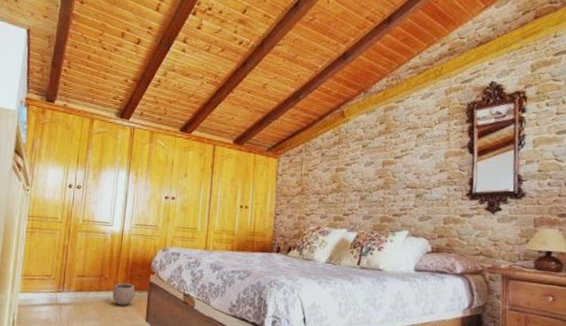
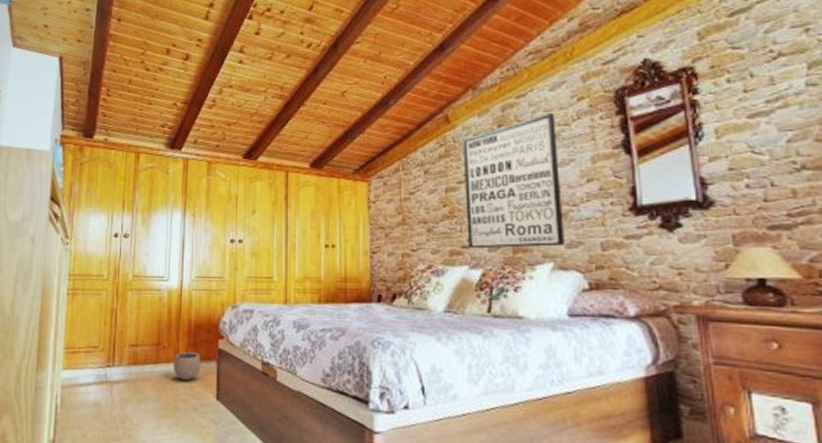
wall art: none [348,117,423,219] -> present [463,113,566,249]

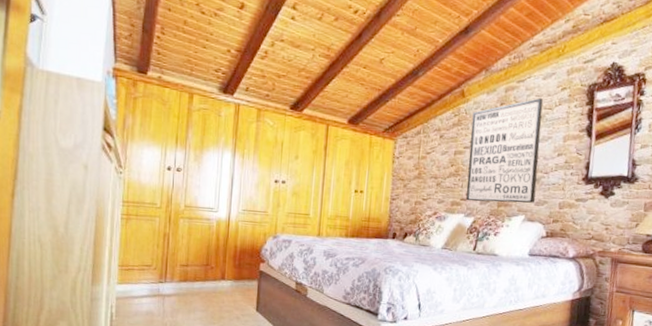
plant pot: present [172,345,202,381] -> none [219,267,245,296]

